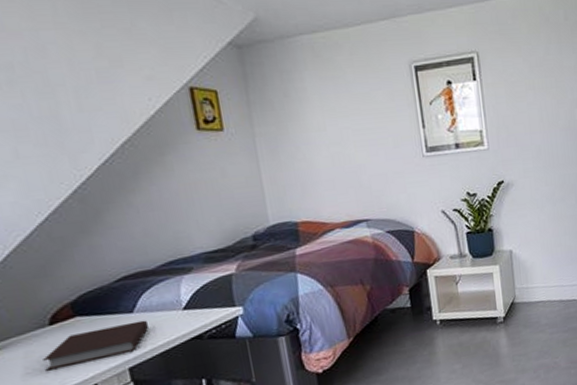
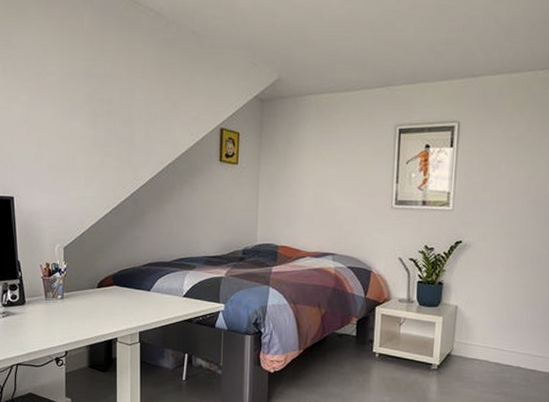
notebook: present [43,320,150,371] -> none [89,297,159,321]

